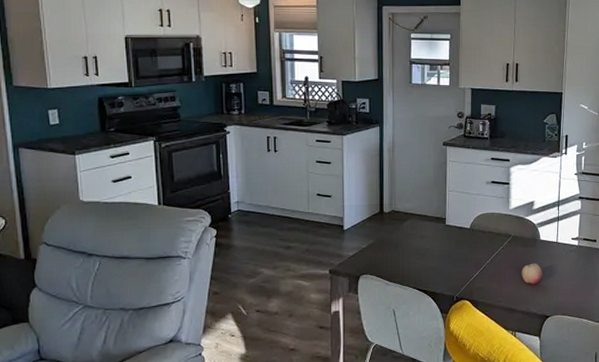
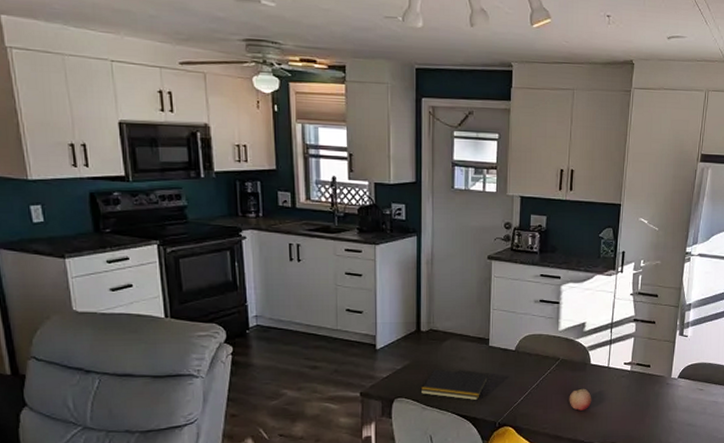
notepad: none [384,247,446,277] -> present [420,369,489,401]

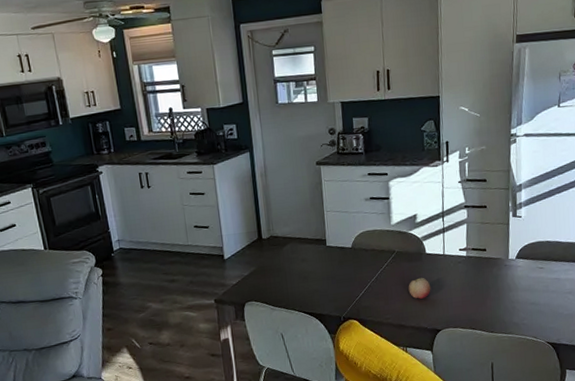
notepad: present [420,369,489,401] -> none [268,272,330,299]

